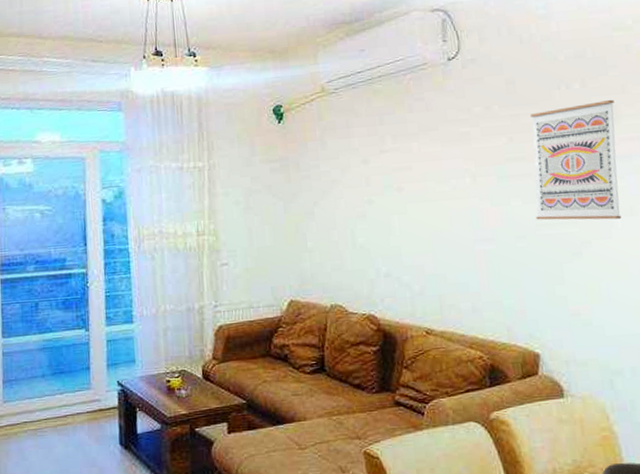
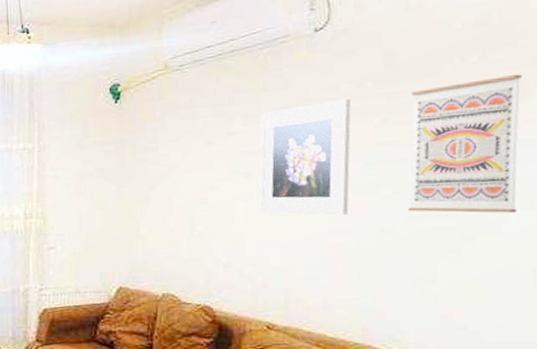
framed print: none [408,119,488,225] -> present [259,98,351,215]

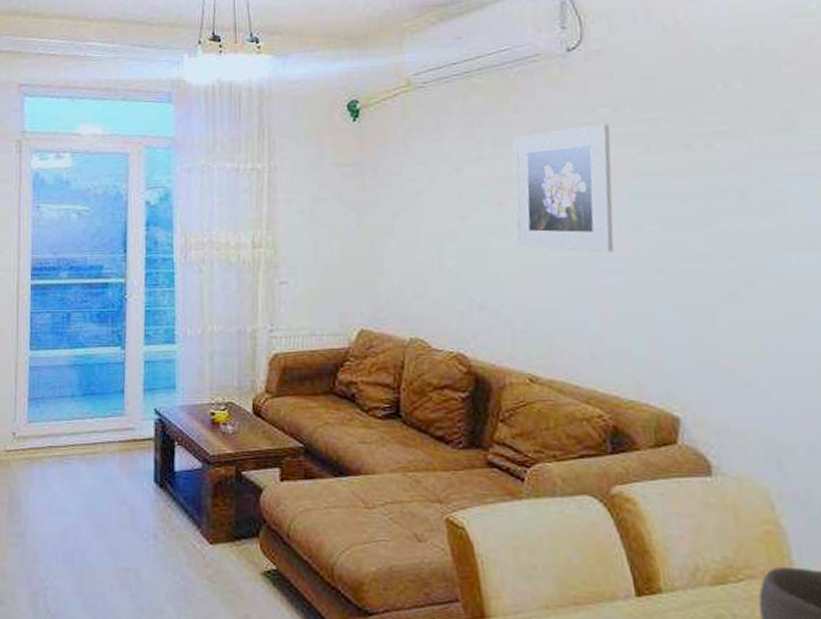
wall art: present [407,74,522,213] -> none [674,102,797,254]

